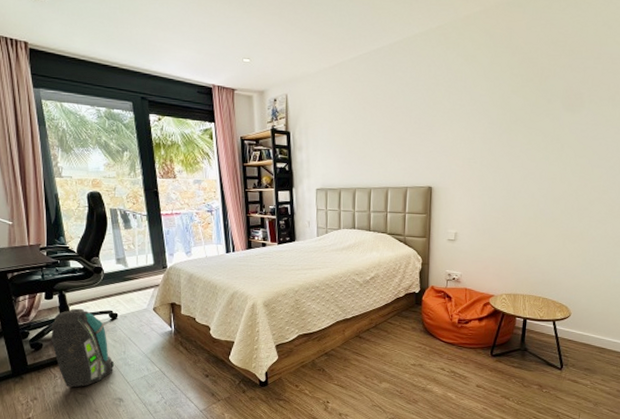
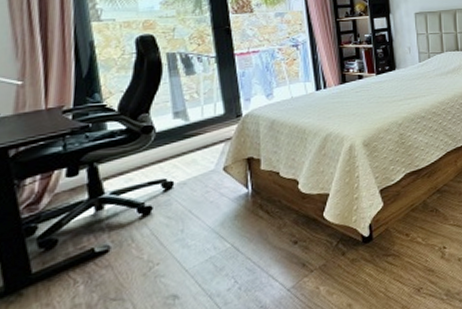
backpack: present [51,308,115,388] -> none [72,182,168,295]

